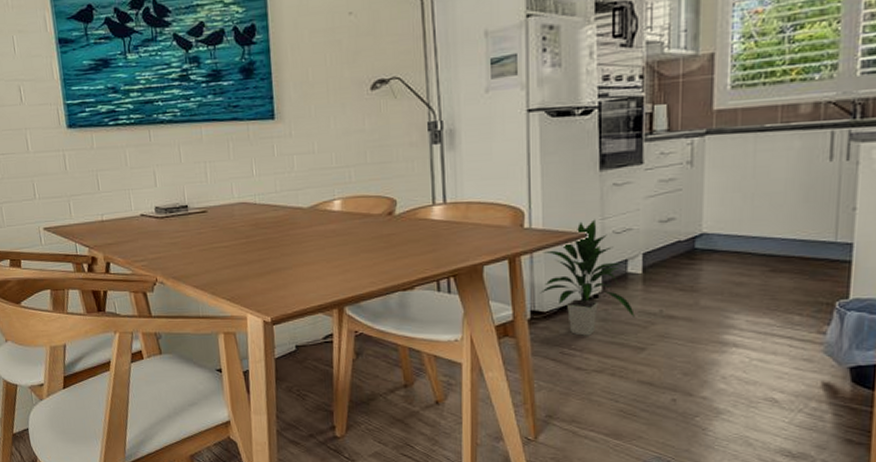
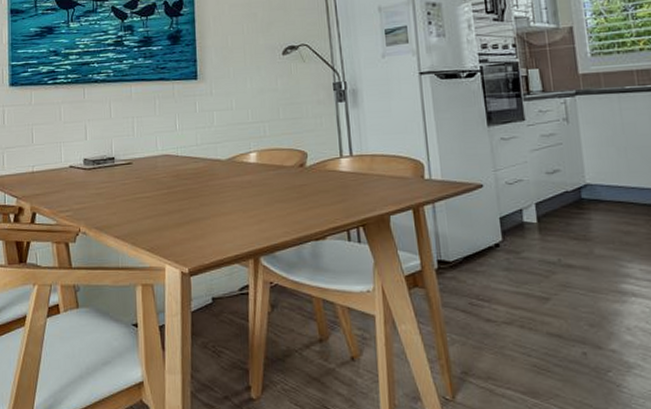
indoor plant: present [540,219,635,336] -> none [444,171,536,286]

